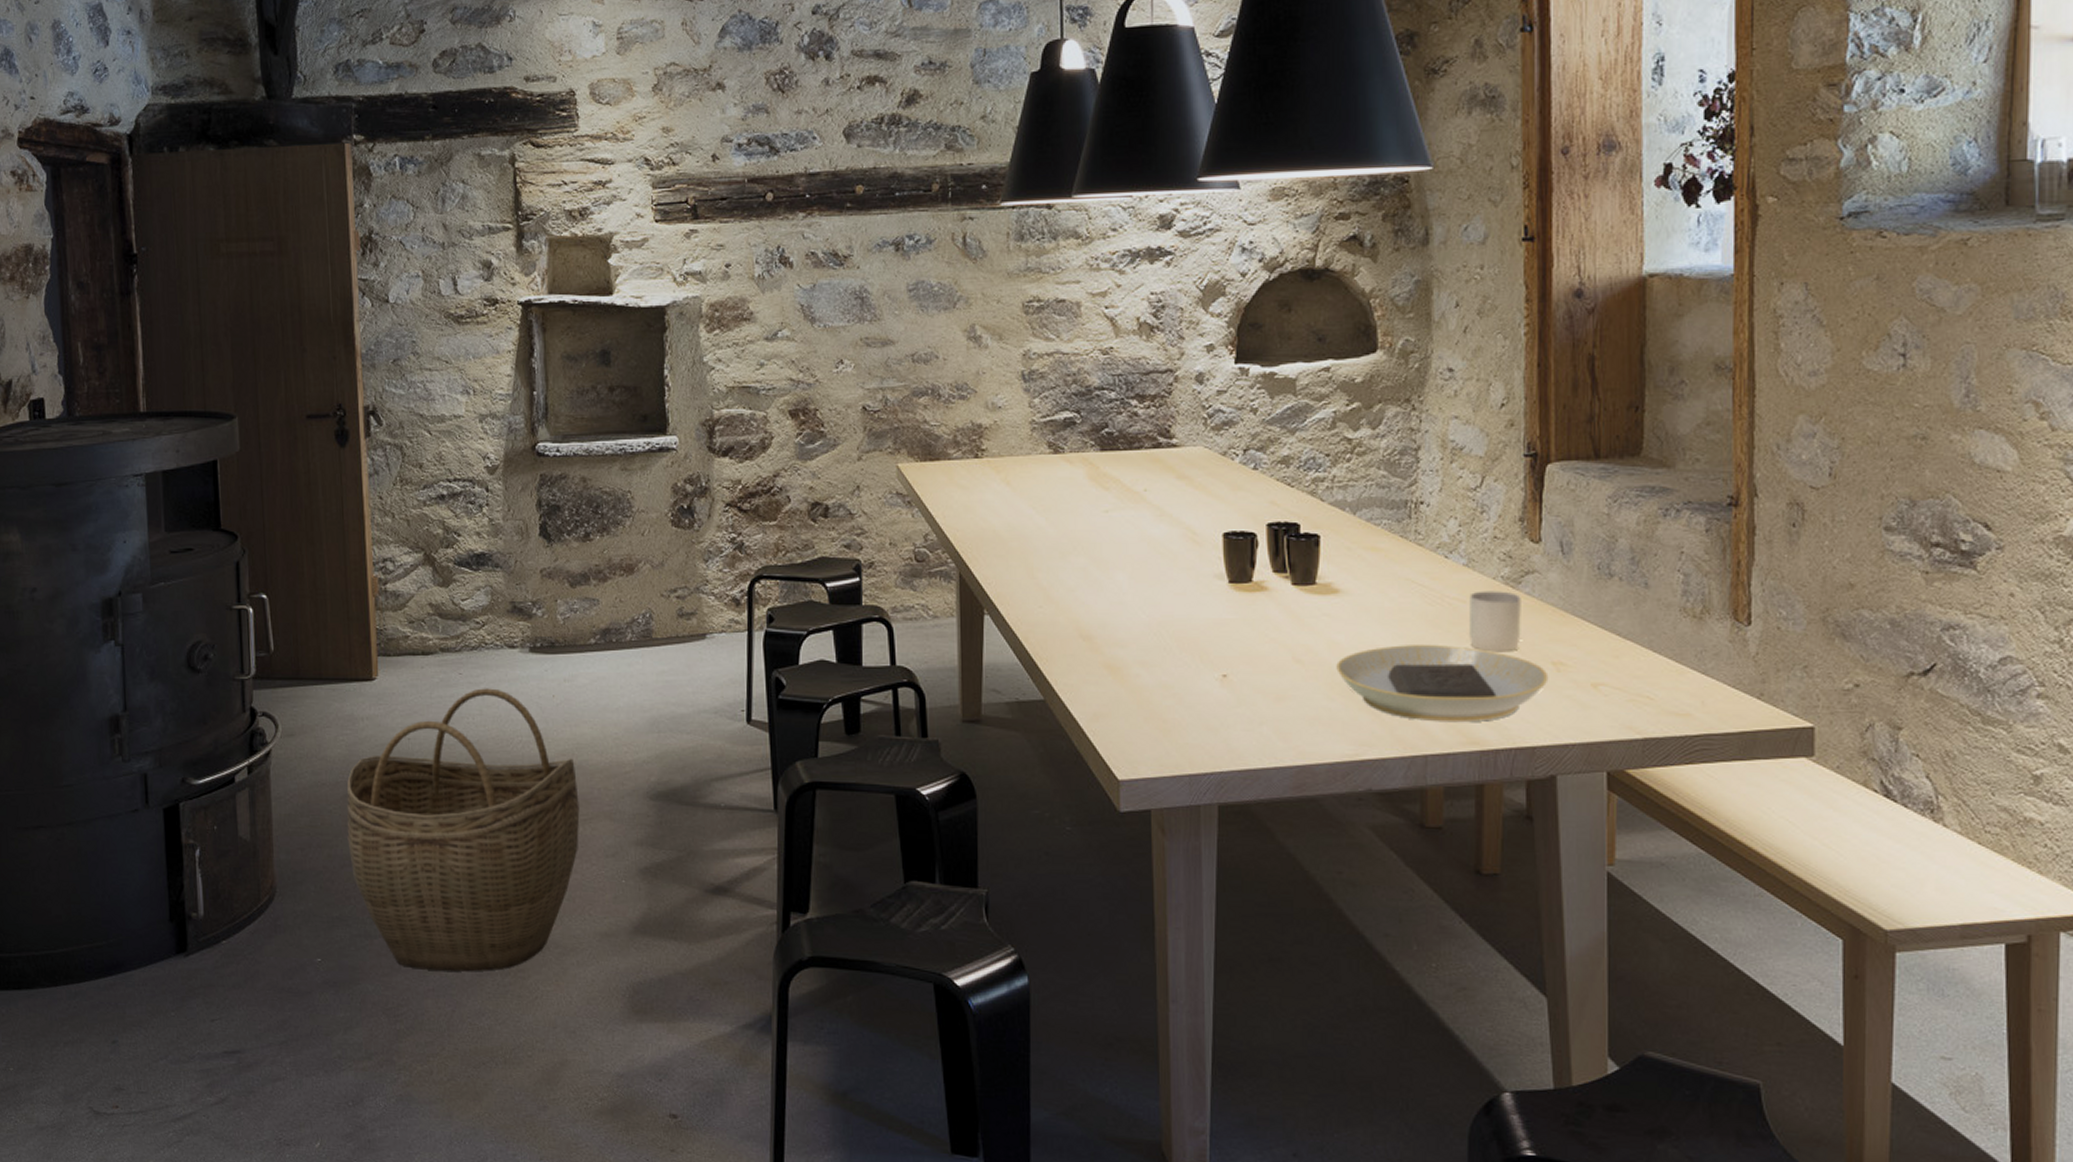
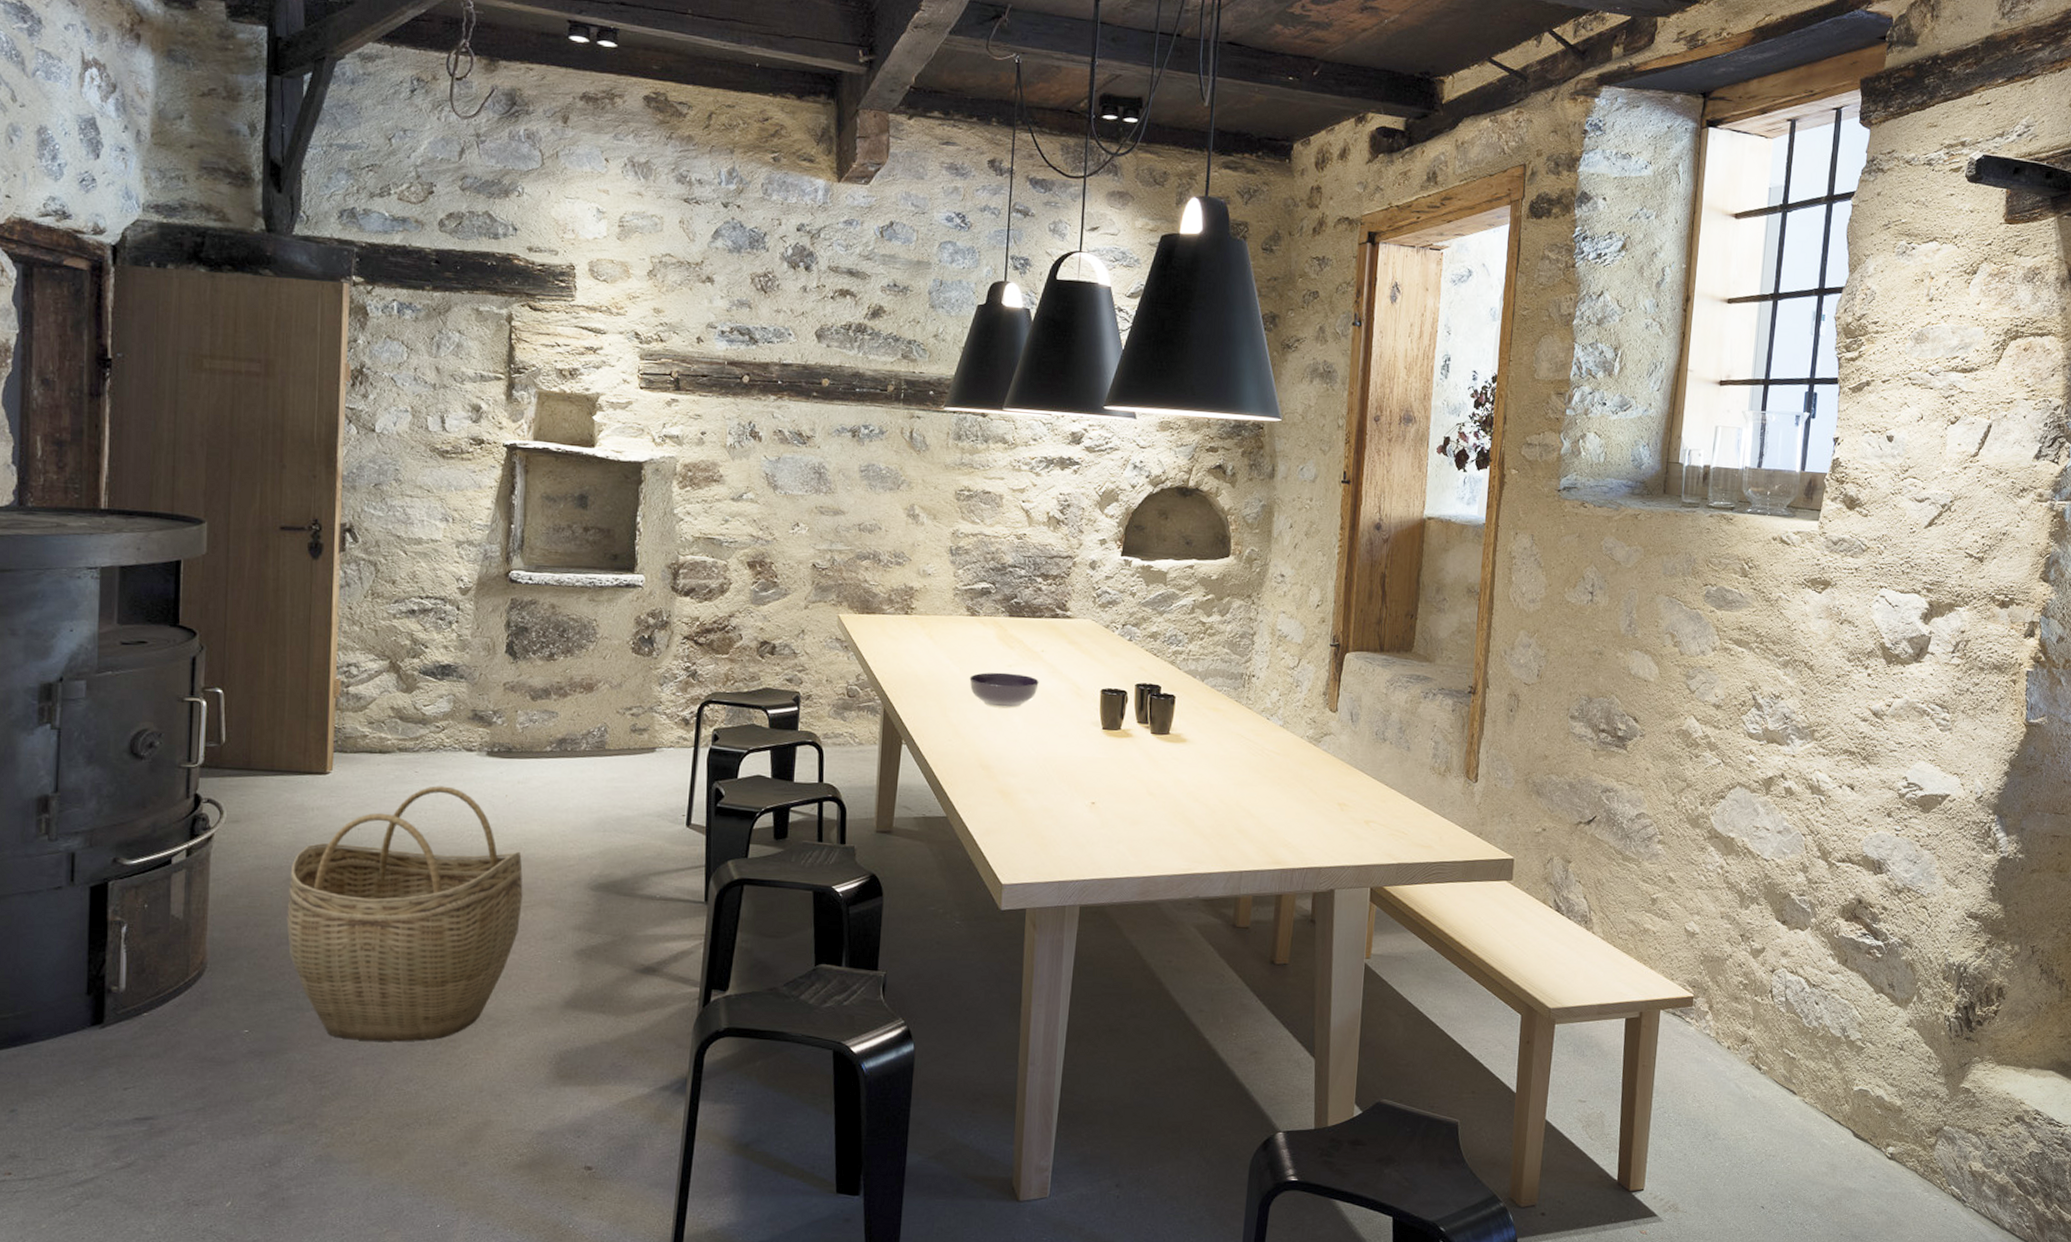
bowl: none [1058,520,1144,564] -> present [969,672,1039,709]
plate: present [1336,644,1549,723] -> none [1180,785,1335,847]
cup: present [1469,591,1521,652] -> none [1280,746,1320,794]

